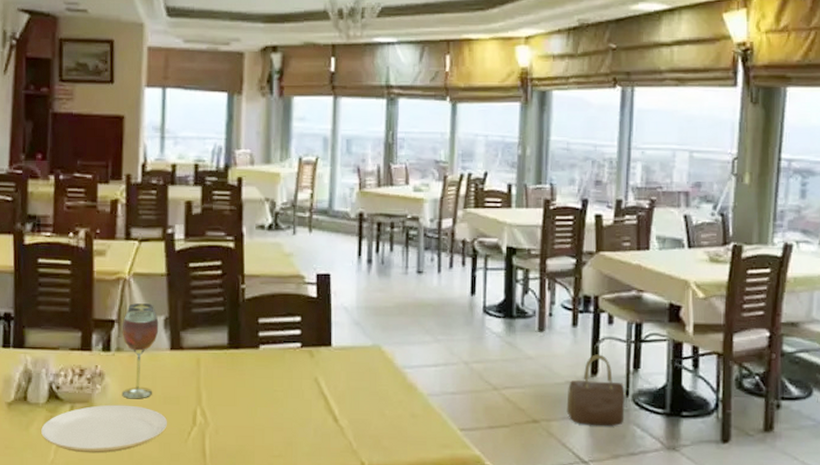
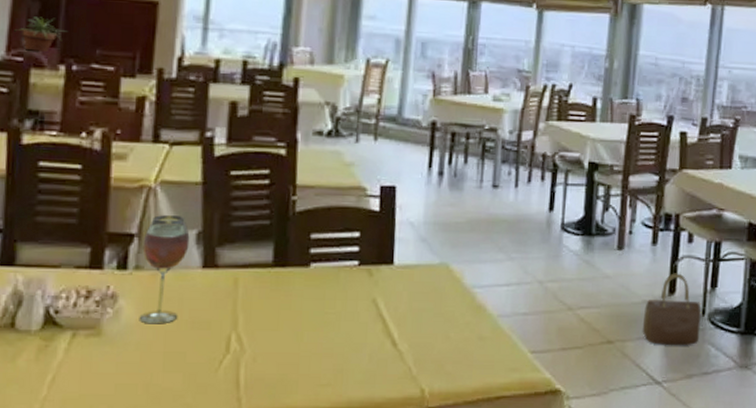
potted plant: none [14,135,53,164] -> present [14,16,66,52]
plate: present [41,404,168,453] -> none [32,331,195,387]

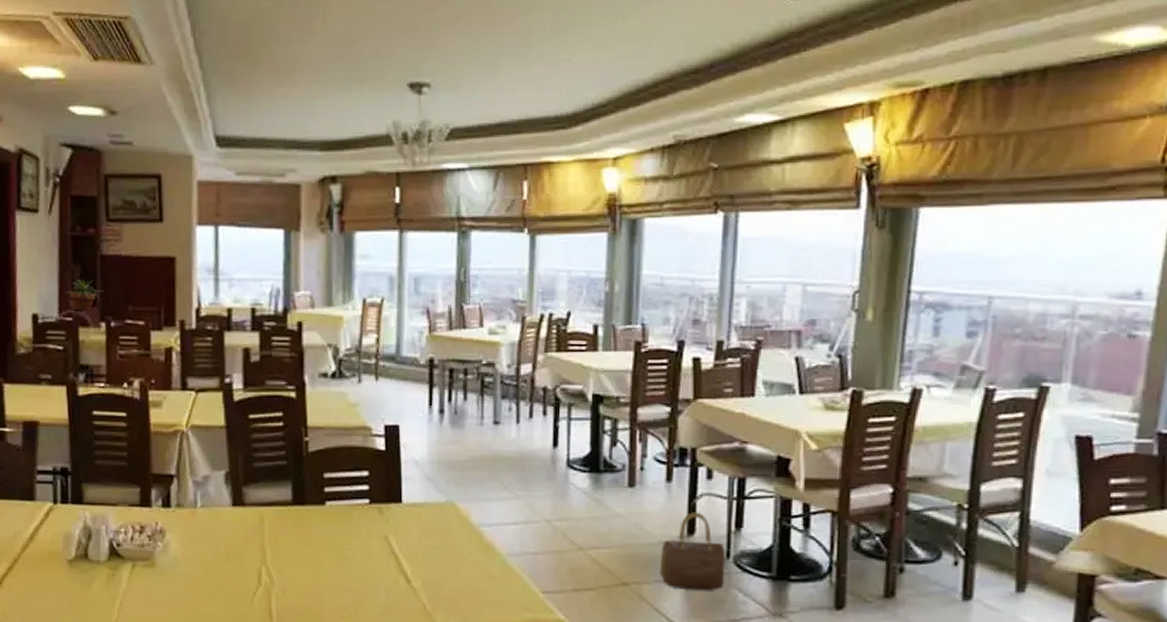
wineglass: present [139,215,190,324] -> none [181,457,220,557]

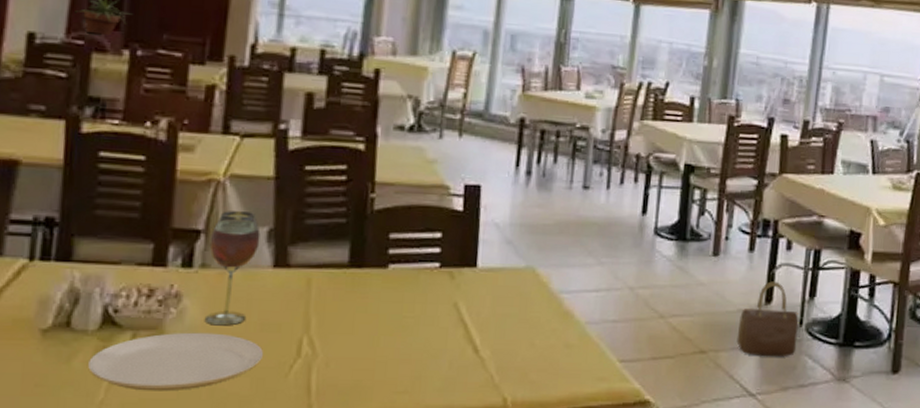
plate: none [103,563,232,613] -> present [88,332,264,391]
wineglass: none [181,457,220,557] -> present [204,211,261,326]

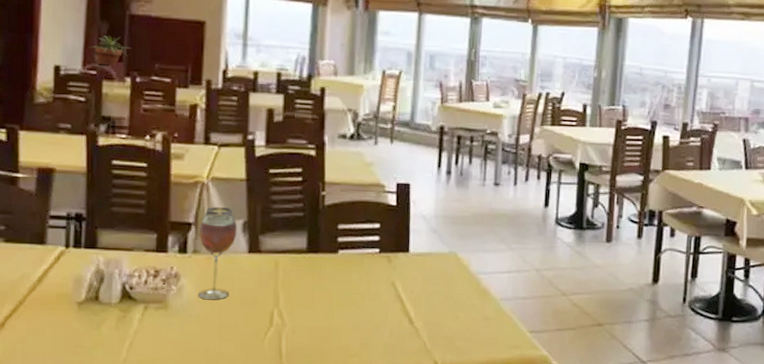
plate: present [88,332,264,391] -> none [113,305,245,352]
handbag: present [736,281,800,357] -> none [628,264,684,330]

